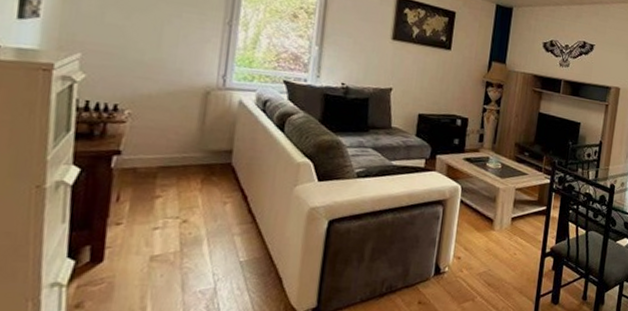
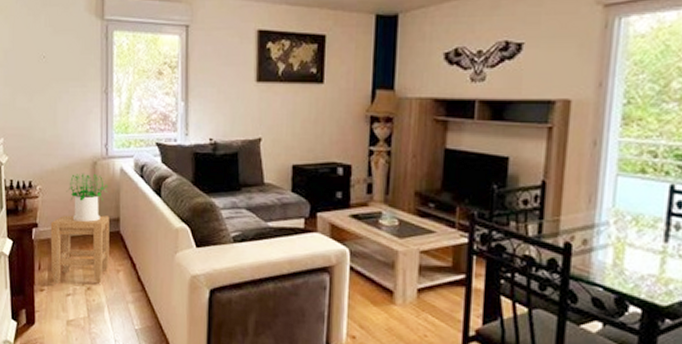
stool: none [134,143,220,218] -> present [50,215,110,285]
potted plant: none [166,101,221,153] -> present [66,173,107,222]

